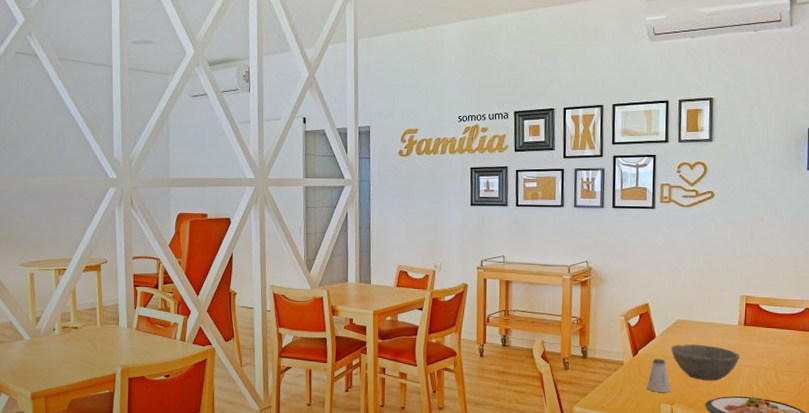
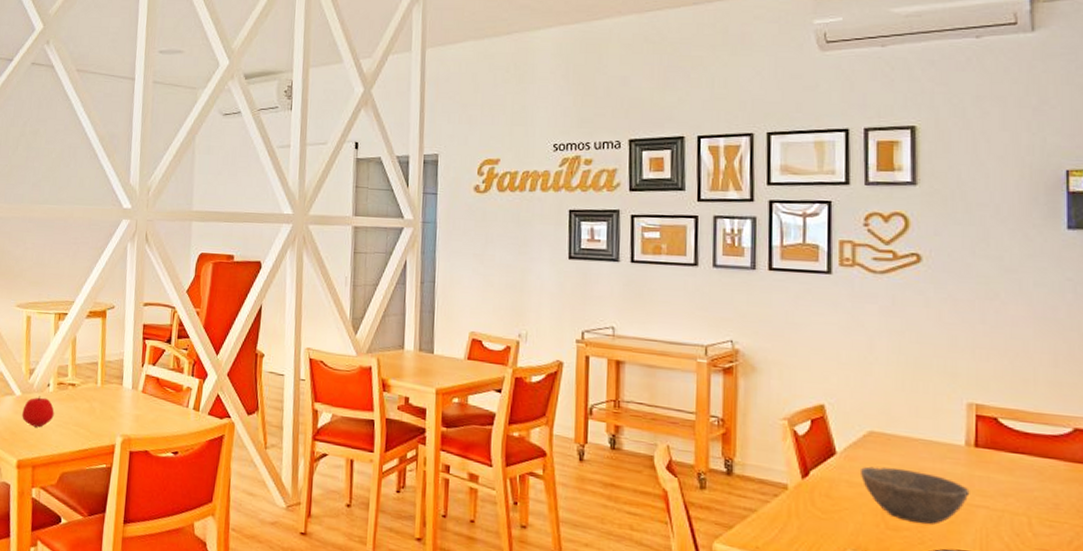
apple: none [32,339,61,365] -> present [22,396,55,428]
saltshaker: present [647,359,671,393] -> none [824,484,862,535]

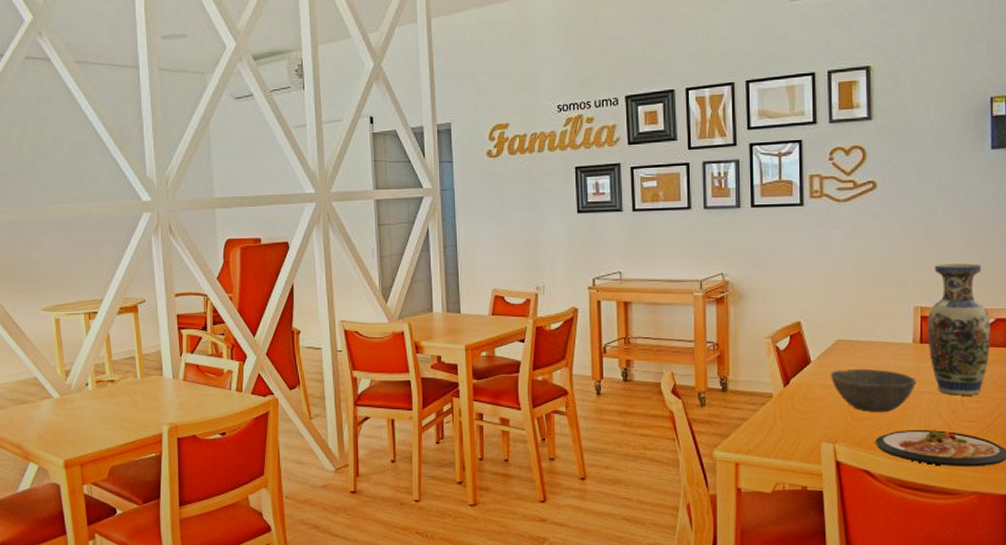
apple: present [22,396,55,428] -> none [63,396,96,426]
vase: none [984,355,1067,519] -> present [927,263,991,396]

